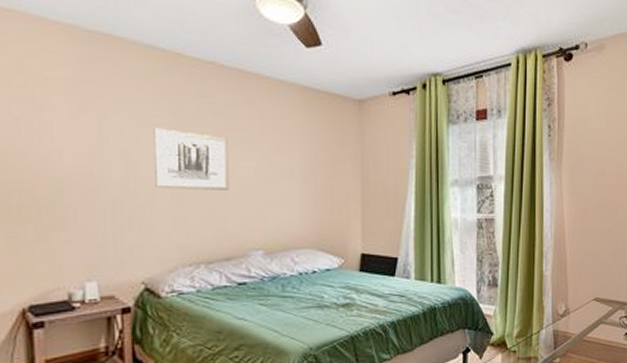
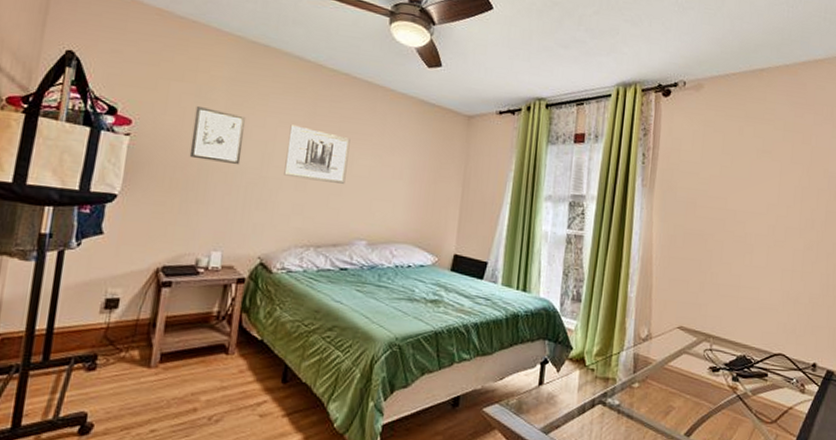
wall art: none [32,114,101,181] -> present [189,105,246,165]

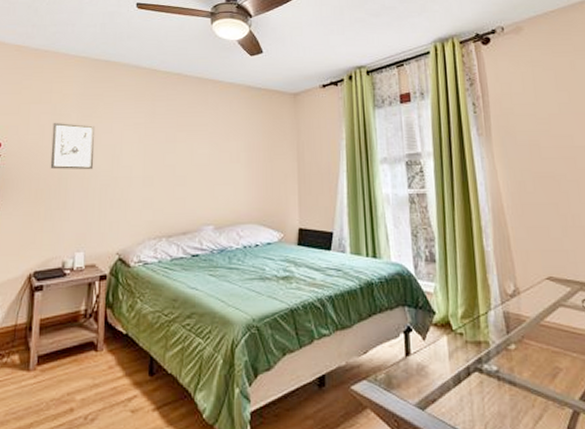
wall art: present [284,125,350,184] -> none [132,126,188,175]

